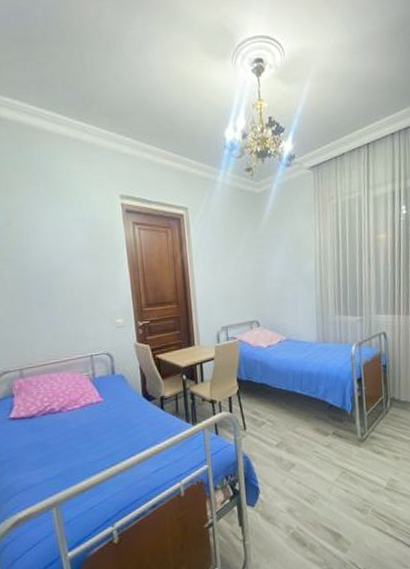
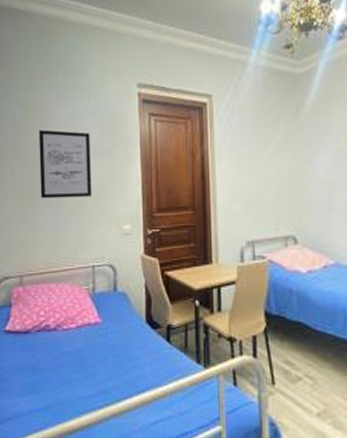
wall art: none [24,235,84,300] -> present [38,130,92,199]

